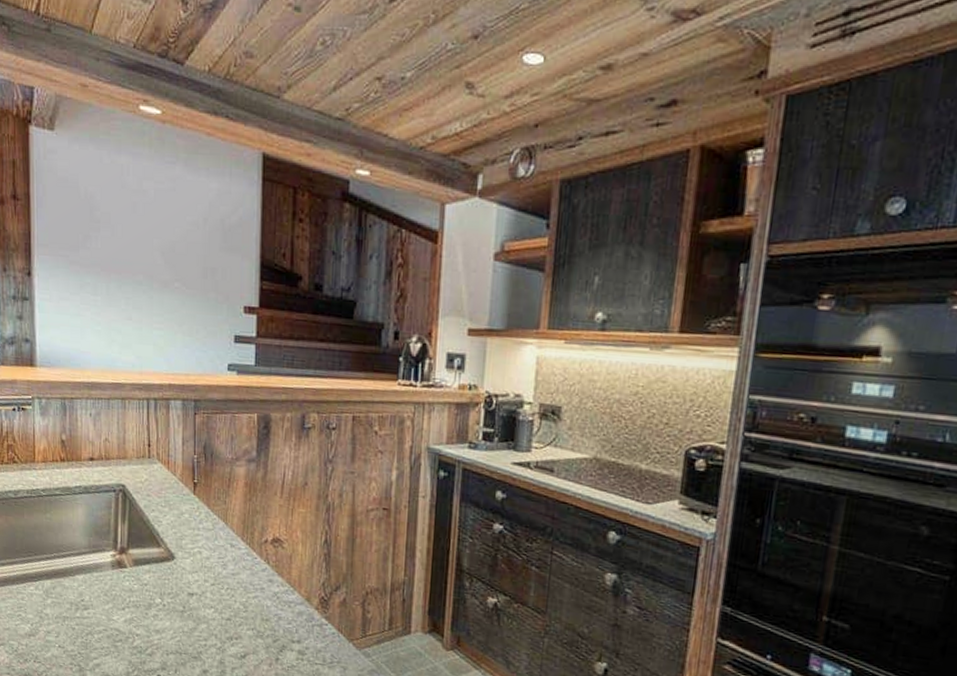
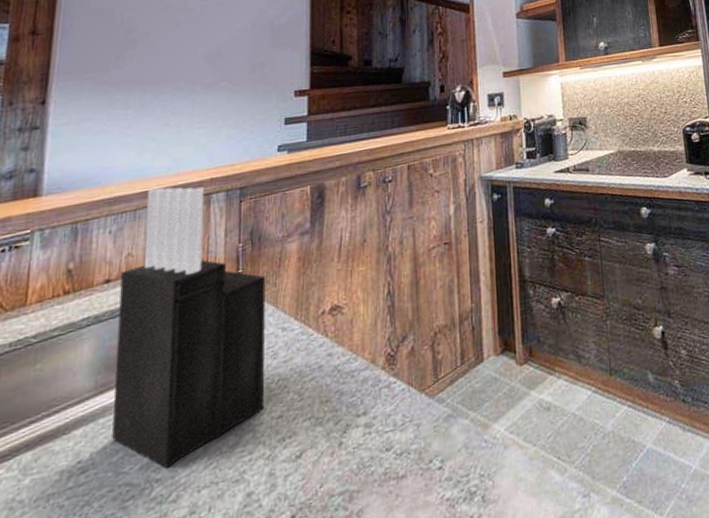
knife block: none [102,381,217,628] -> present [112,187,266,468]

